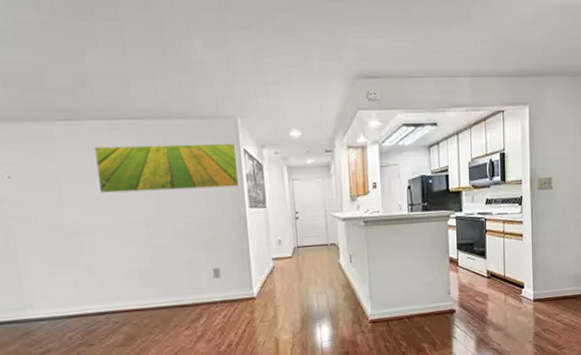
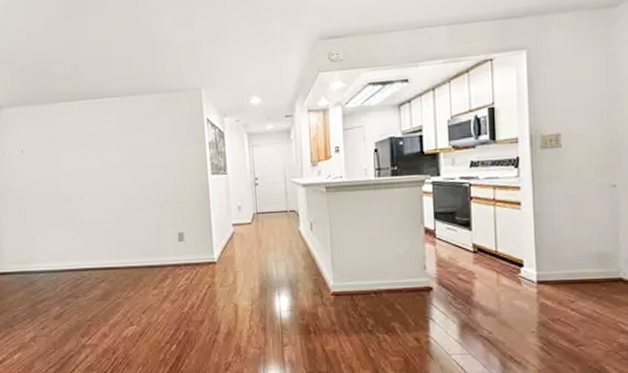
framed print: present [94,143,240,193] -> none [83,113,203,163]

